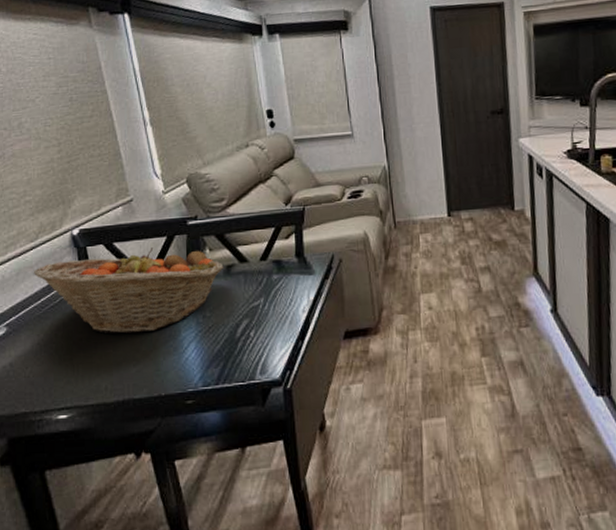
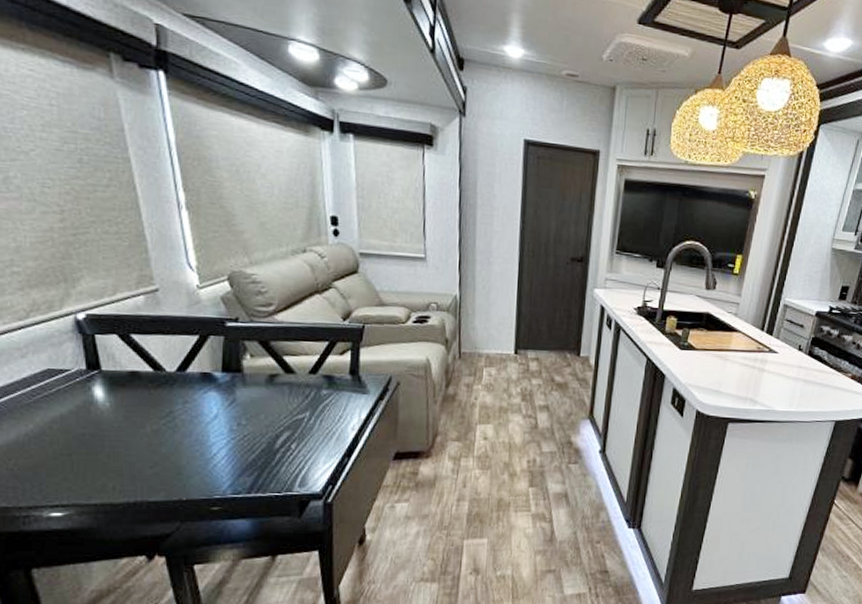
fruit basket: present [34,247,224,334] -> none [22,345,266,434]

